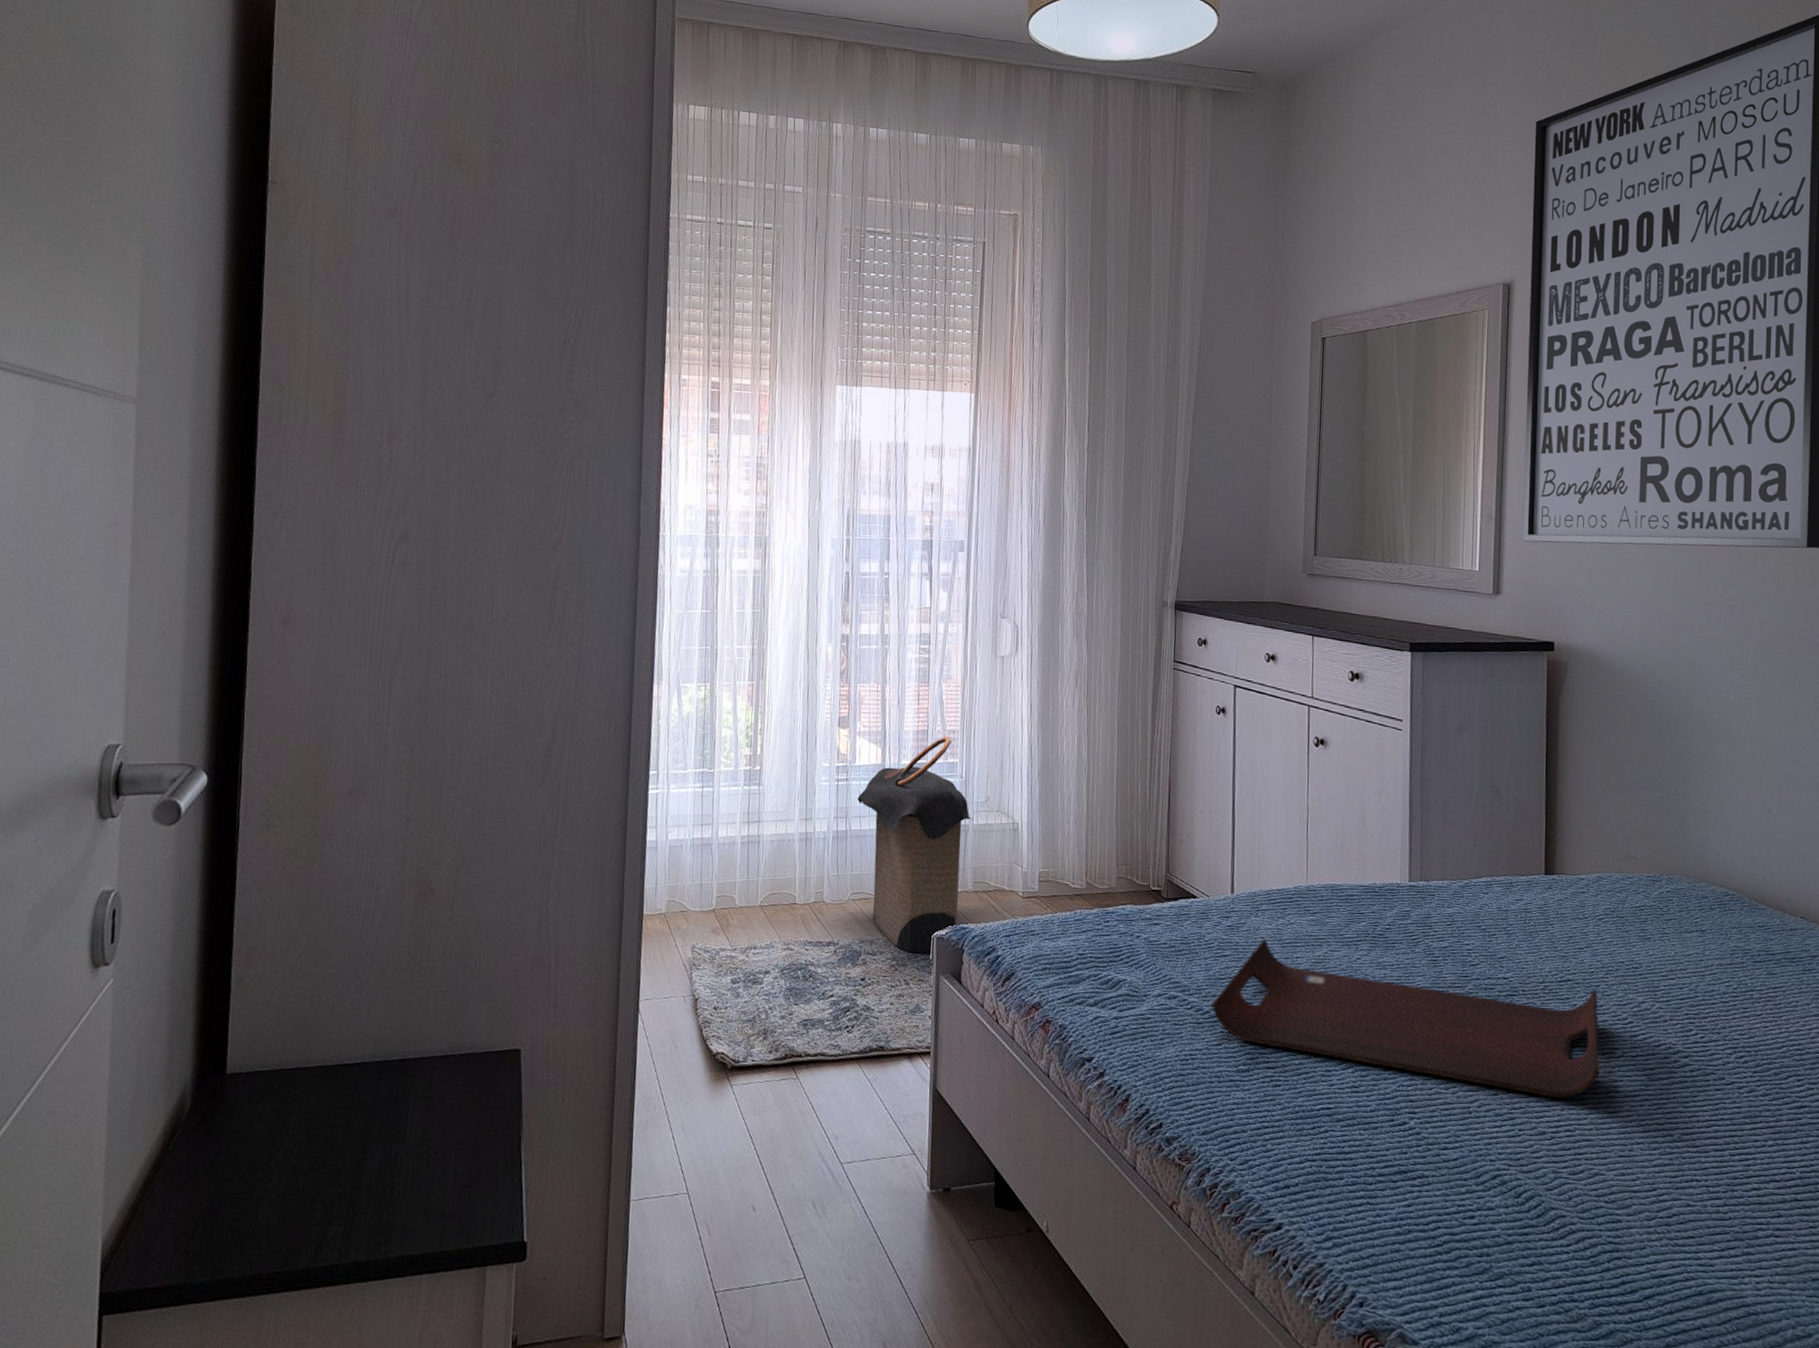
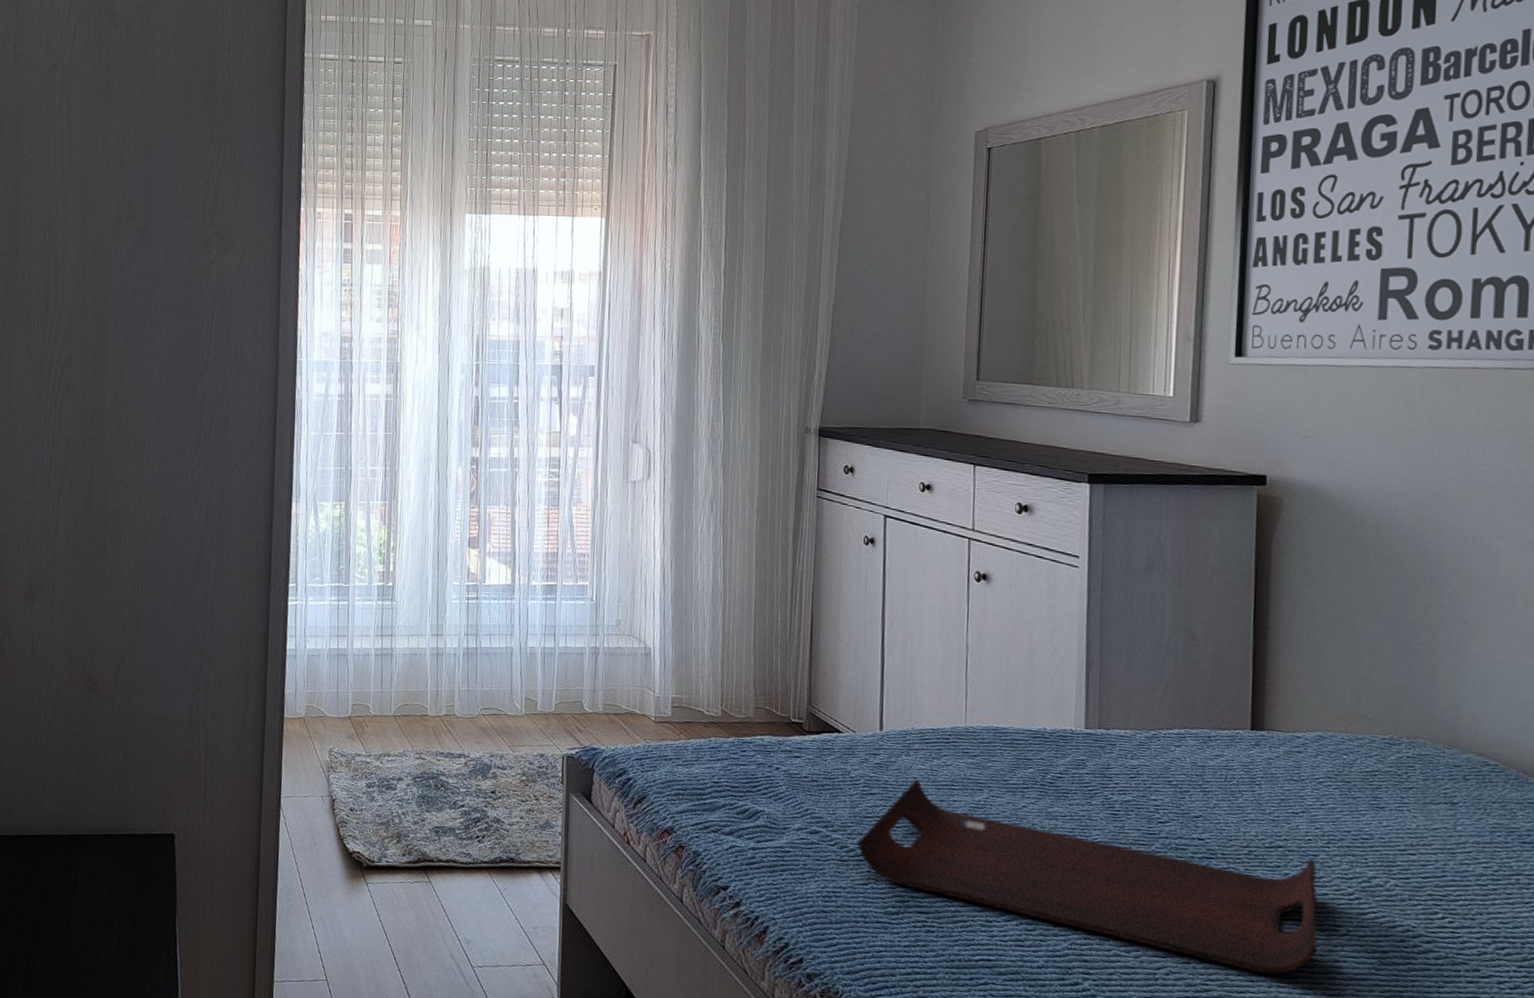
laundry hamper: present [857,736,974,954] -> none [487,559,604,772]

